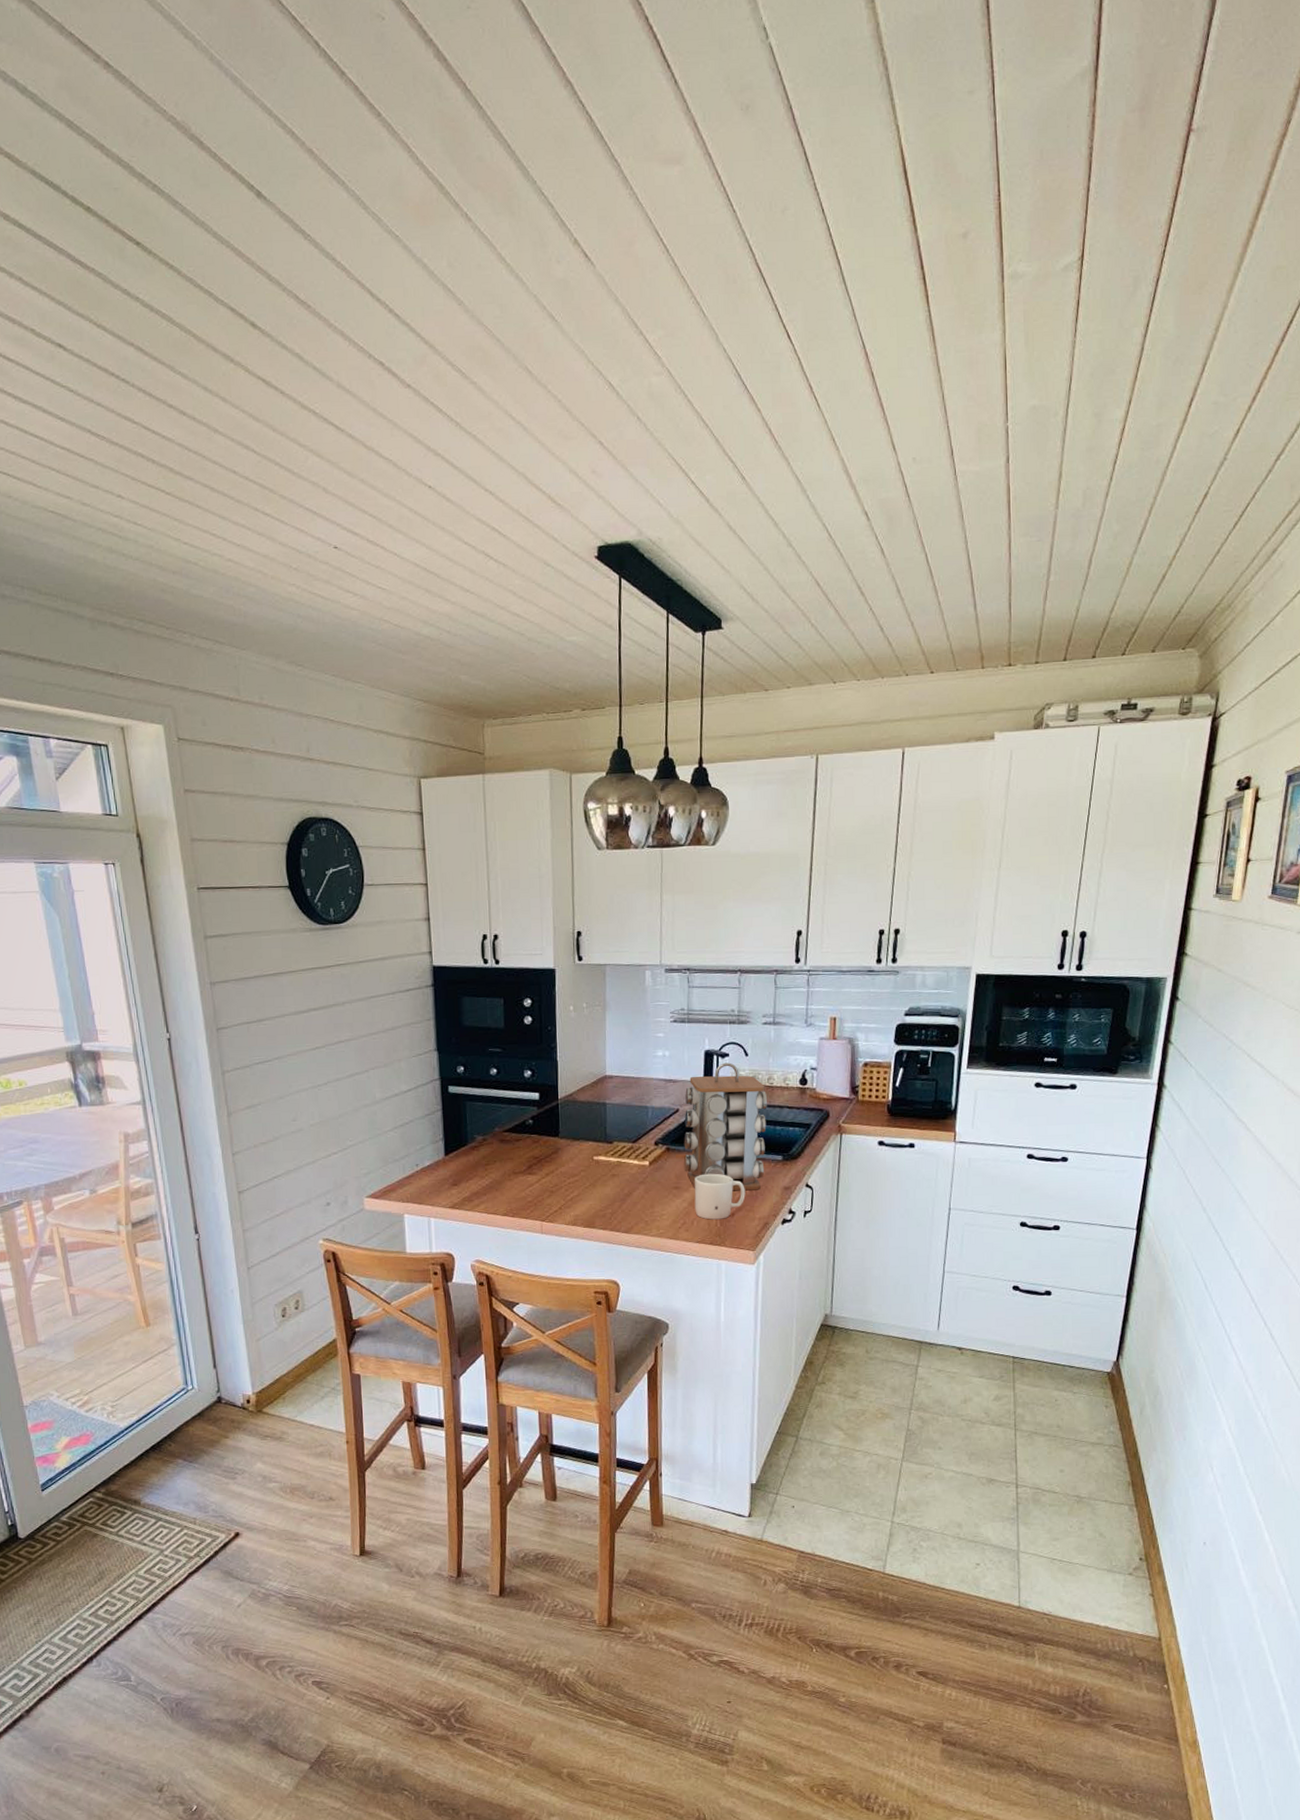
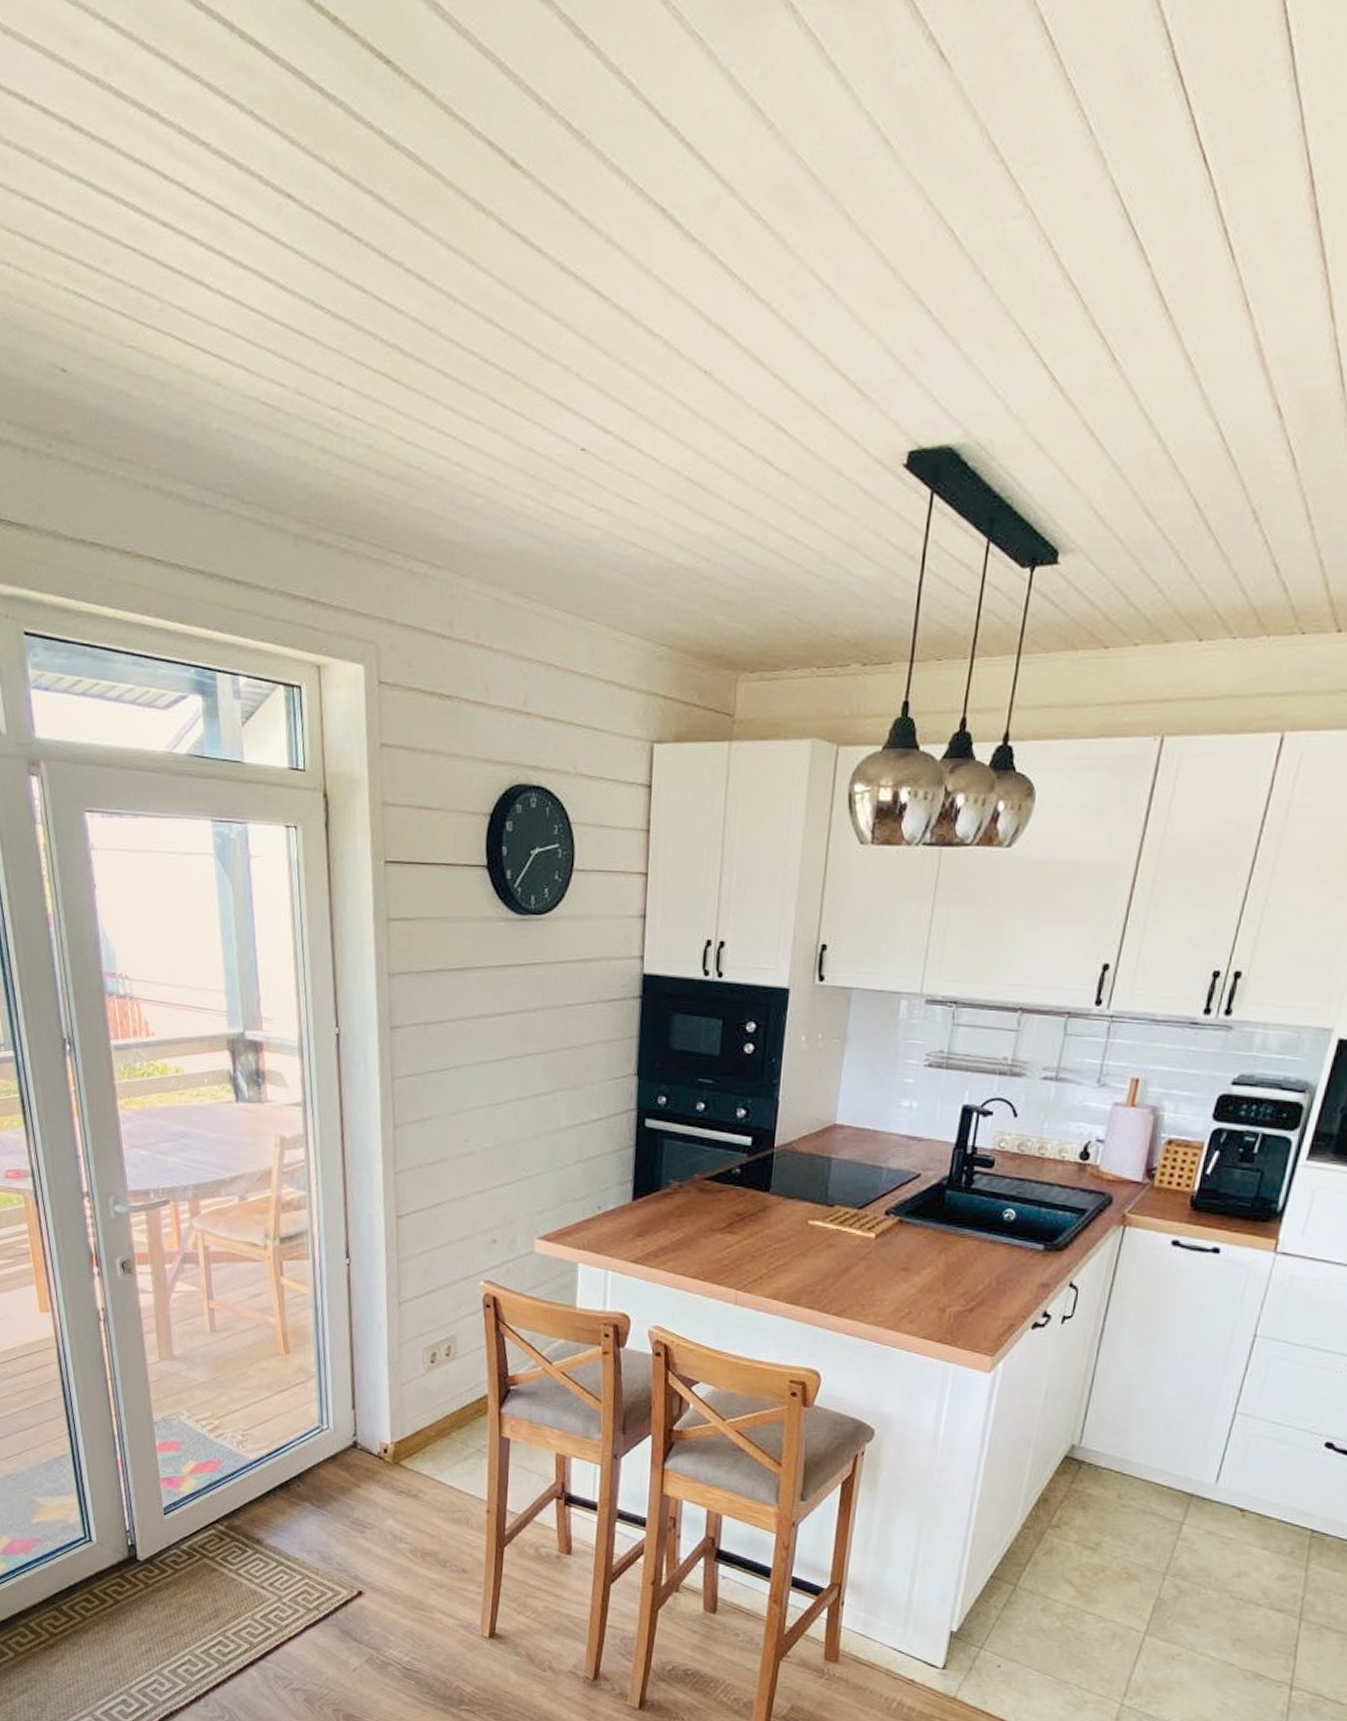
spice rack: present [683,1062,767,1191] -> none [917,1122,1035,1284]
mug: present [694,1173,746,1220] -> none [924,1256,992,1314]

